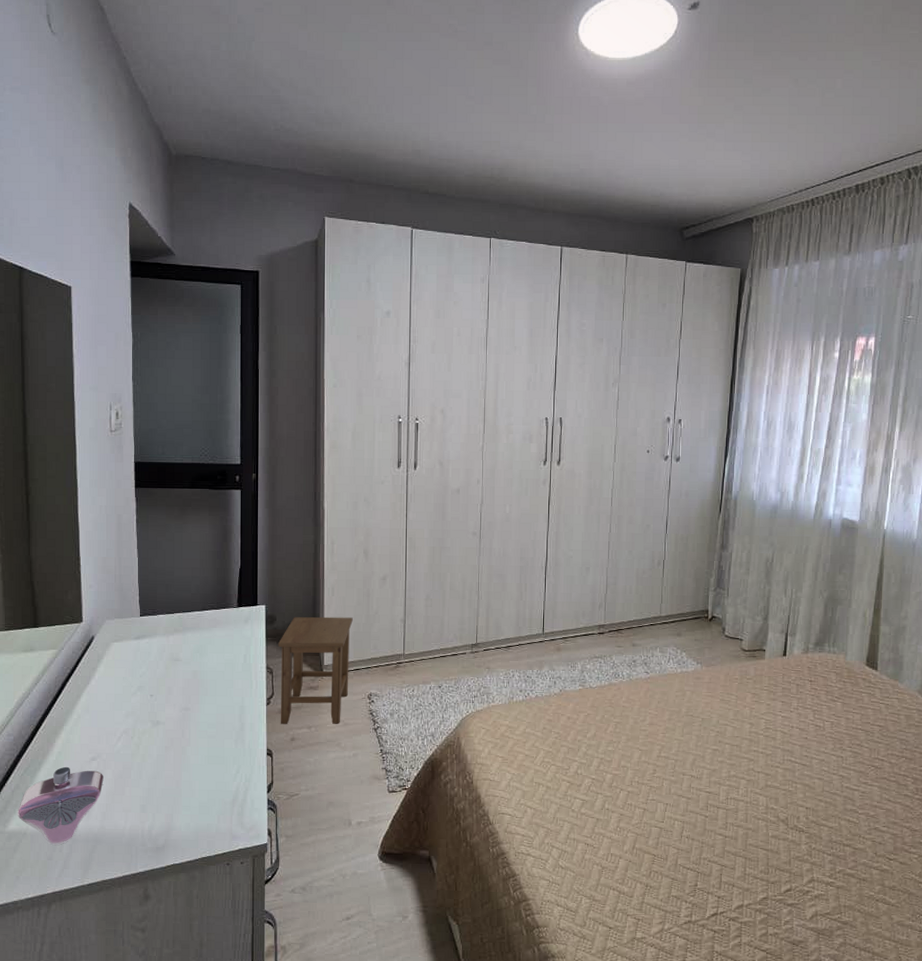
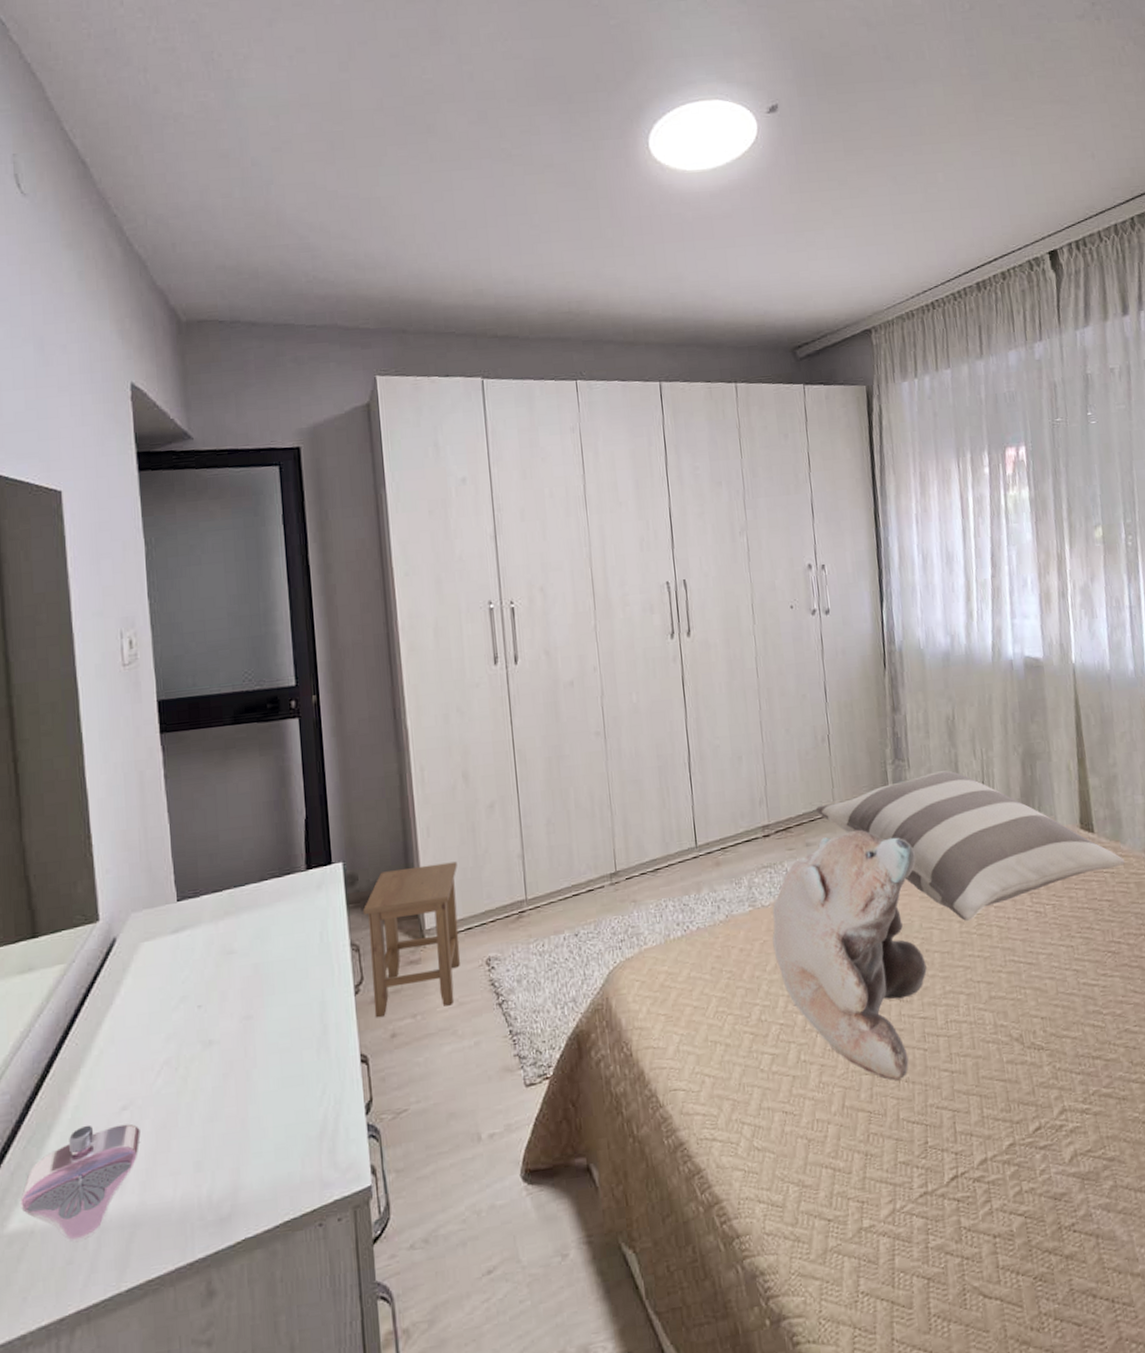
stuffed animal: none [595,639,722,835] -> present [772,829,927,1080]
pillow: none [644,602,900,725] -> present [815,770,1126,922]

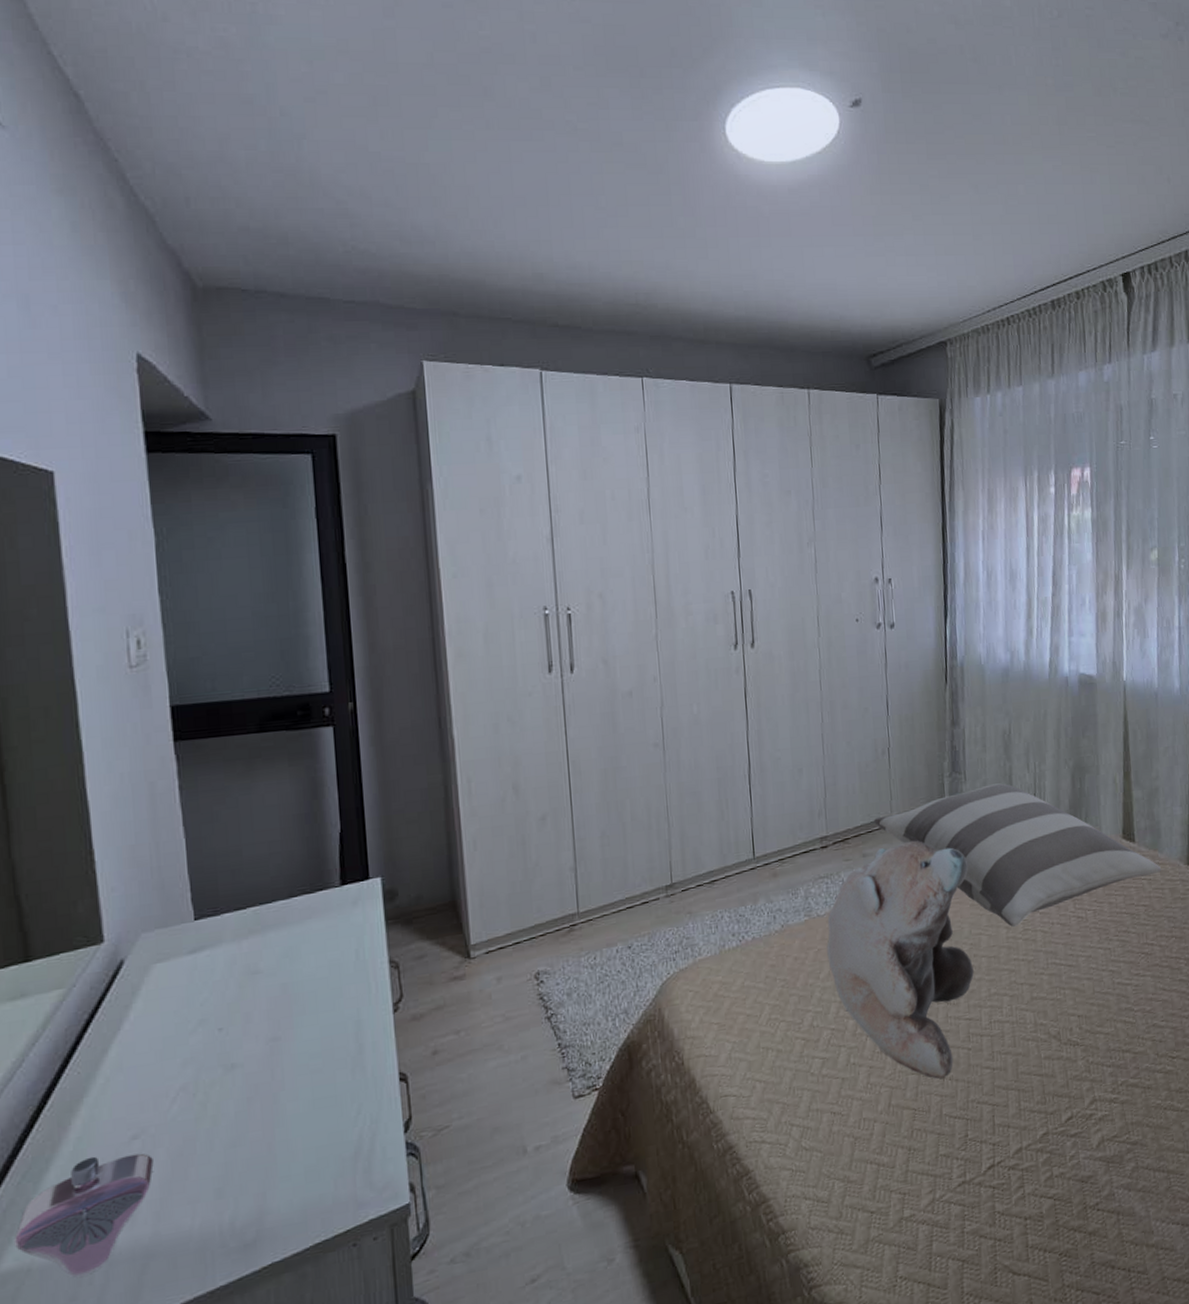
stool: present [362,861,461,1018] -> none [402,875,508,1036]

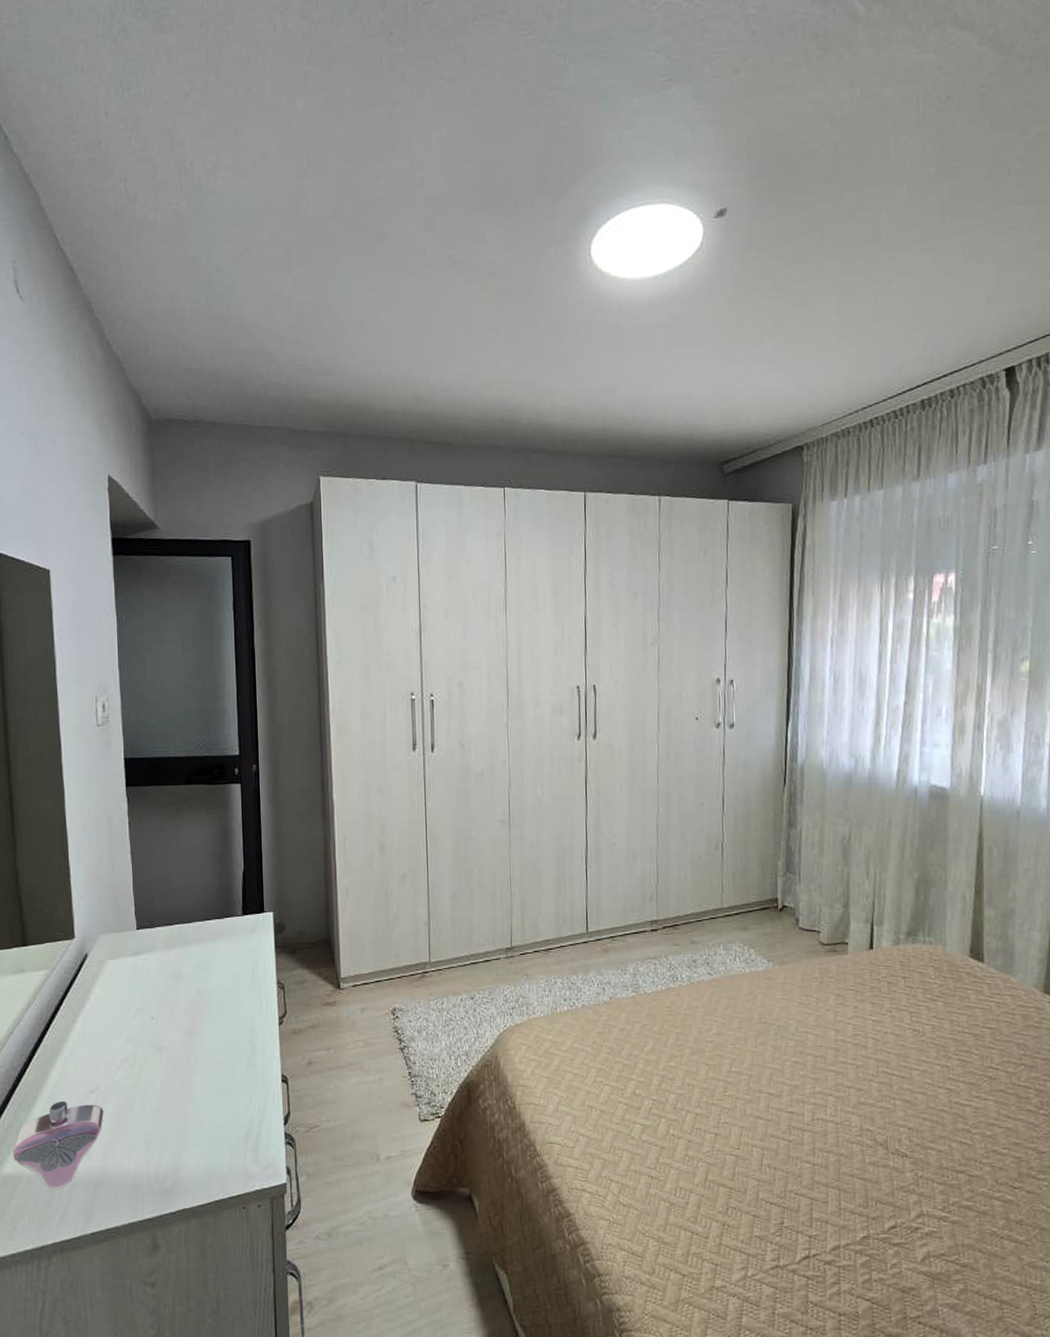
stuffed animal: present [826,840,974,1079] -> none [652,934,798,1164]
pillow: present [873,783,1162,928] -> none [703,888,1014,1031]

